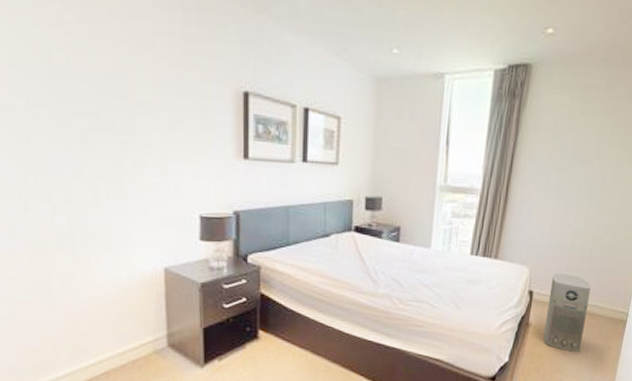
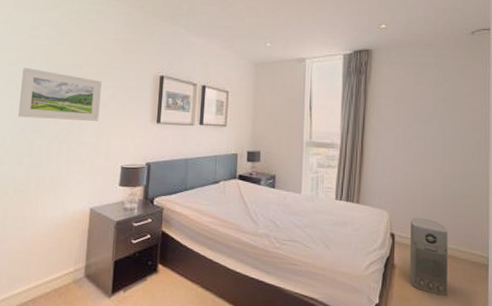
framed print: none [32,71,161,155] -> present [18,67,102,121]

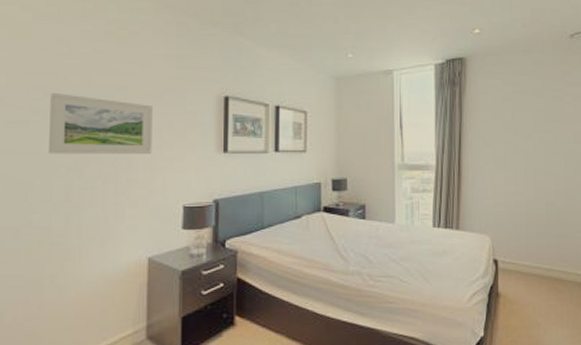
air purifier: present [409,217,448,297] -> none [514,239,555,323]

